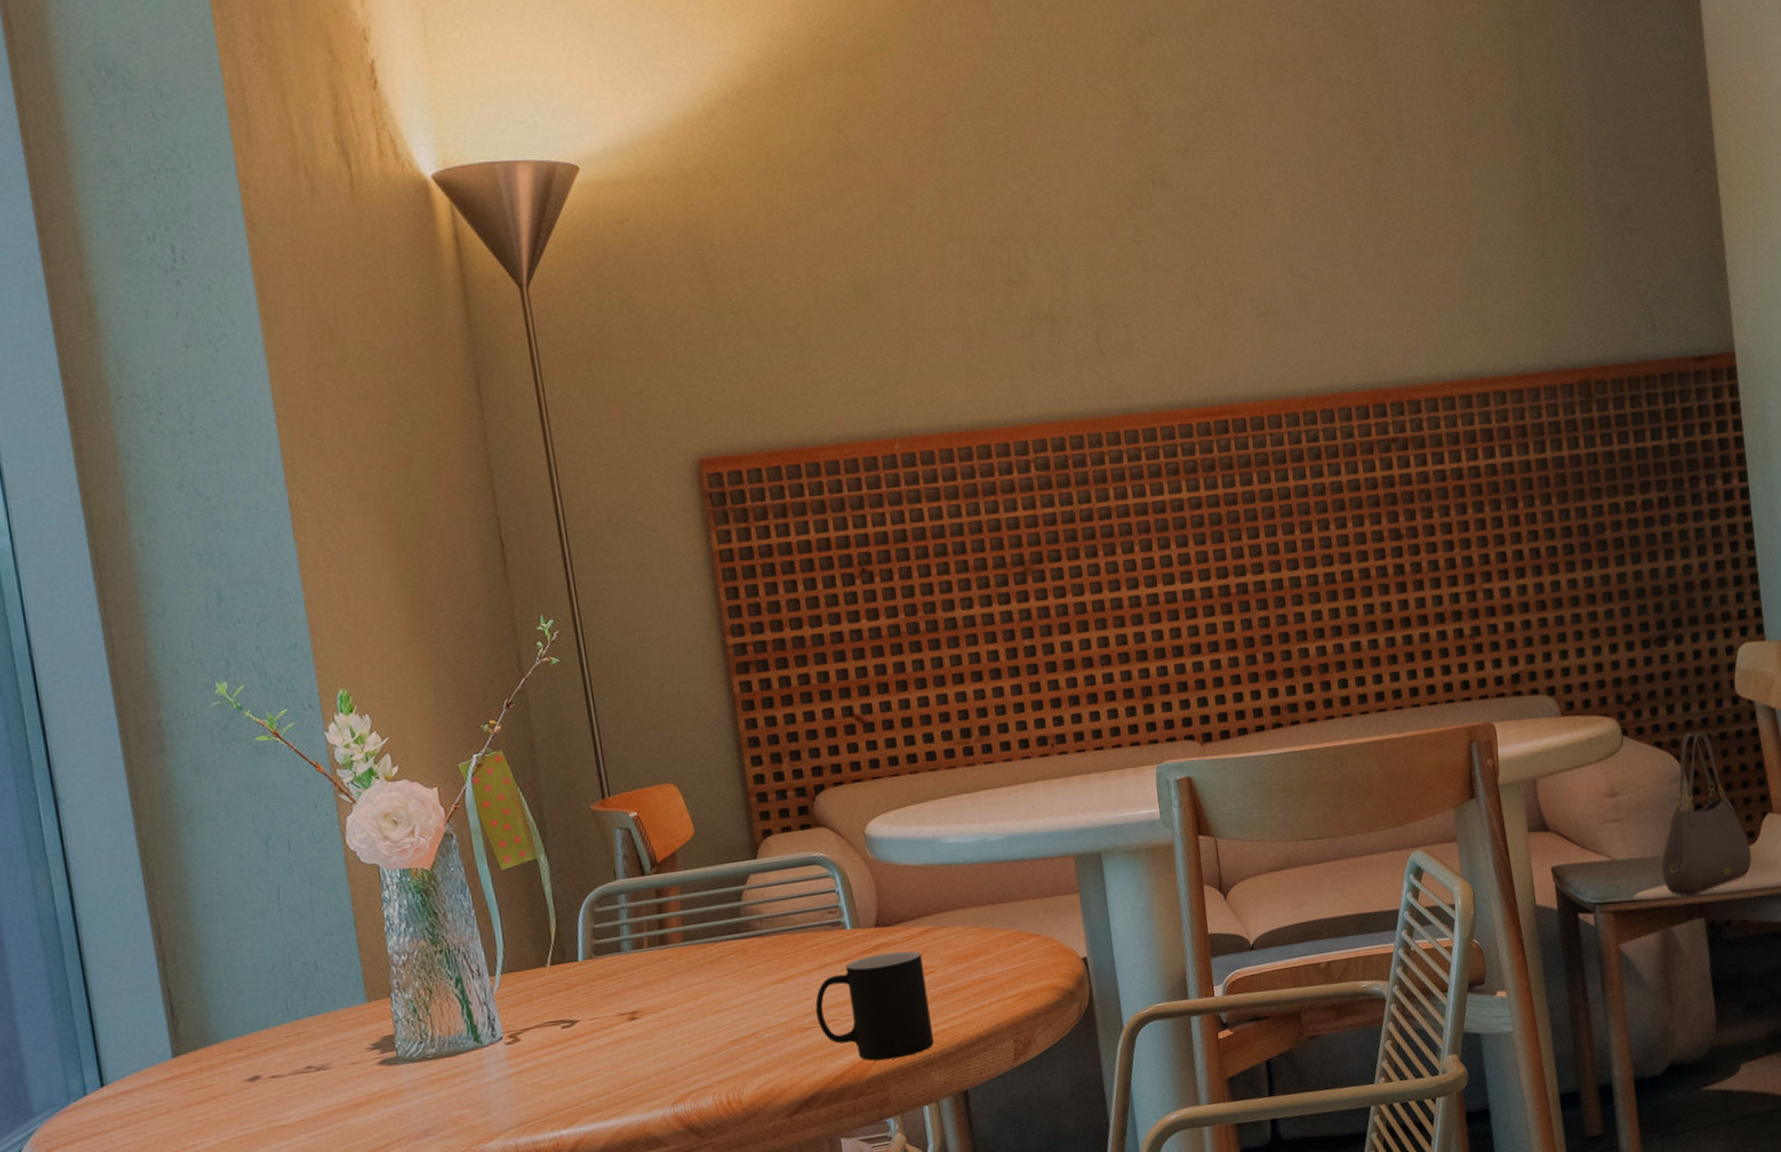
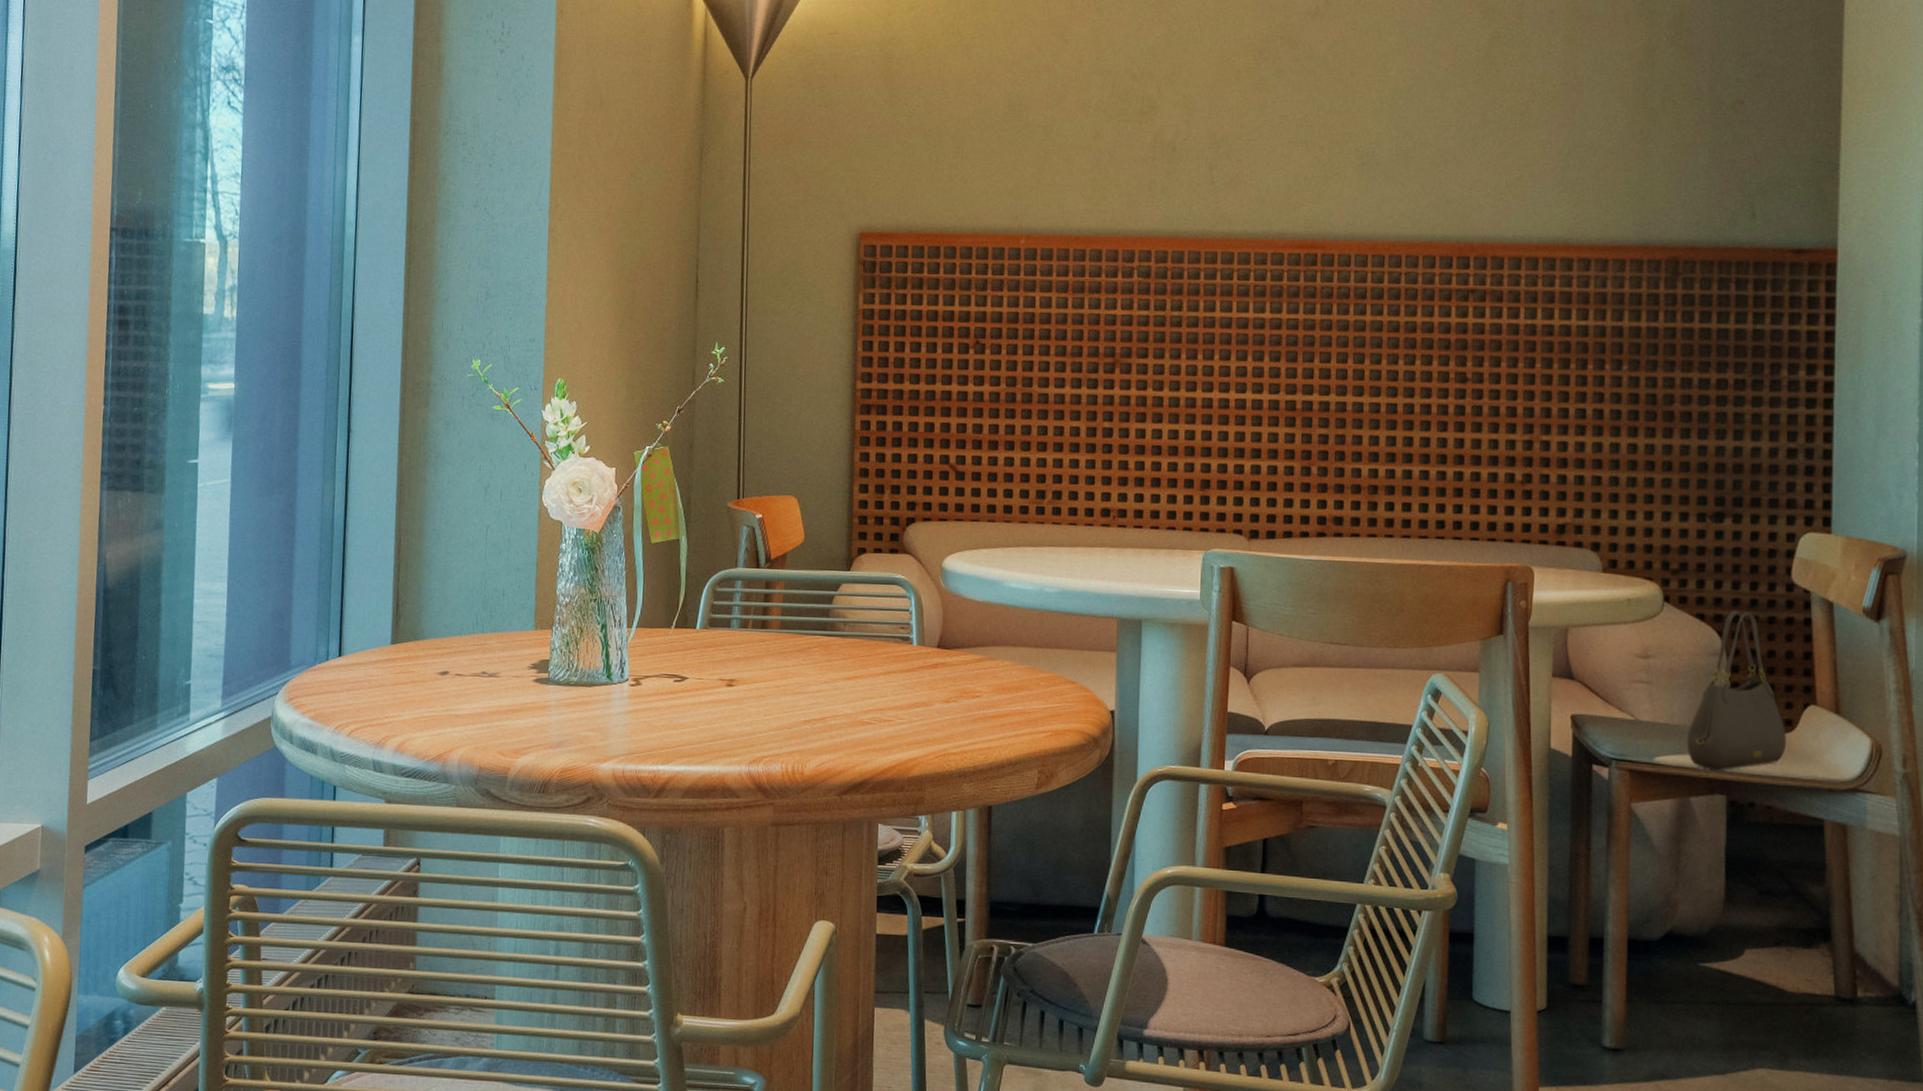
cup: present [815,951,935,1061] -> none [875,671,972,765]

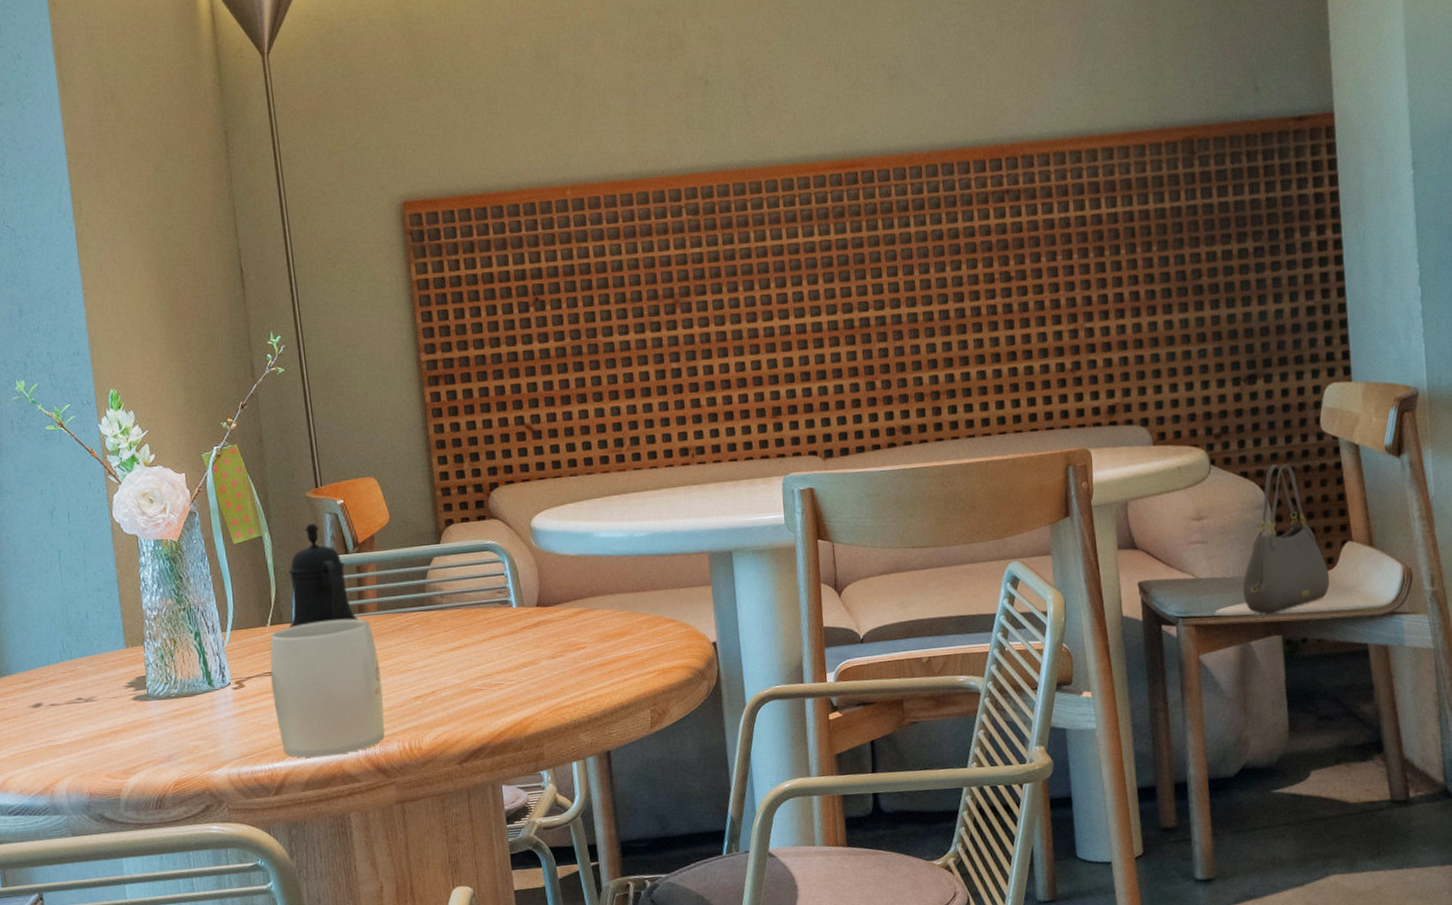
mug: none [666,631,775,767] -> present [270,618,385,758]
coffeepot: none [692,533,761,636] -> present [288,523,359,629]

